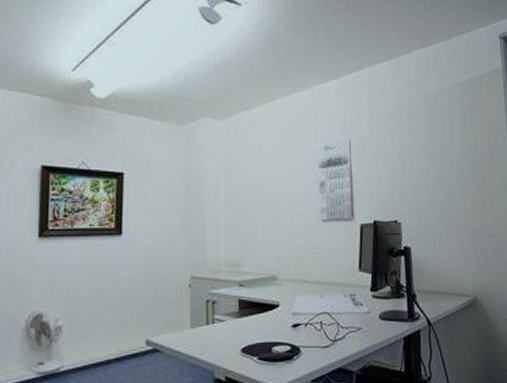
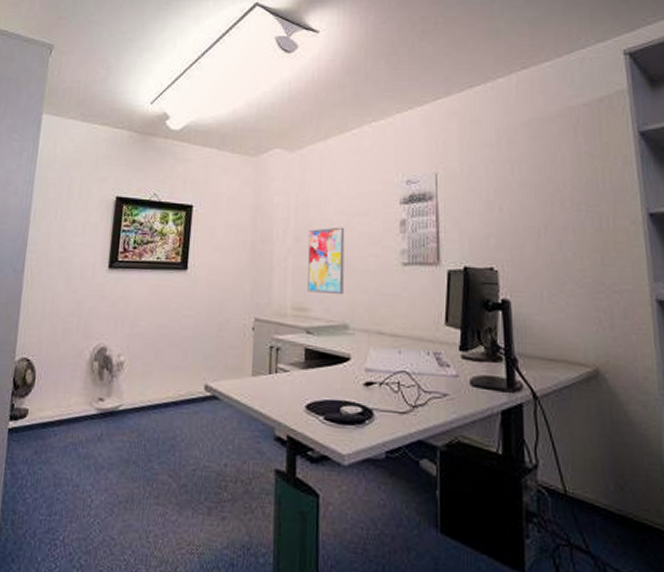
wall art: none [238,189,271,251] -> present [307,227,345,295]

